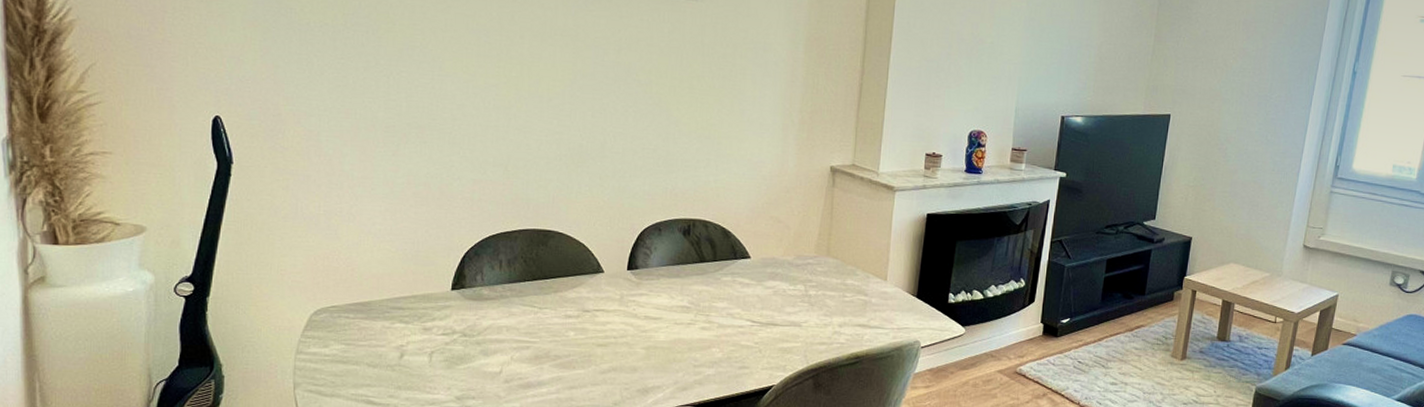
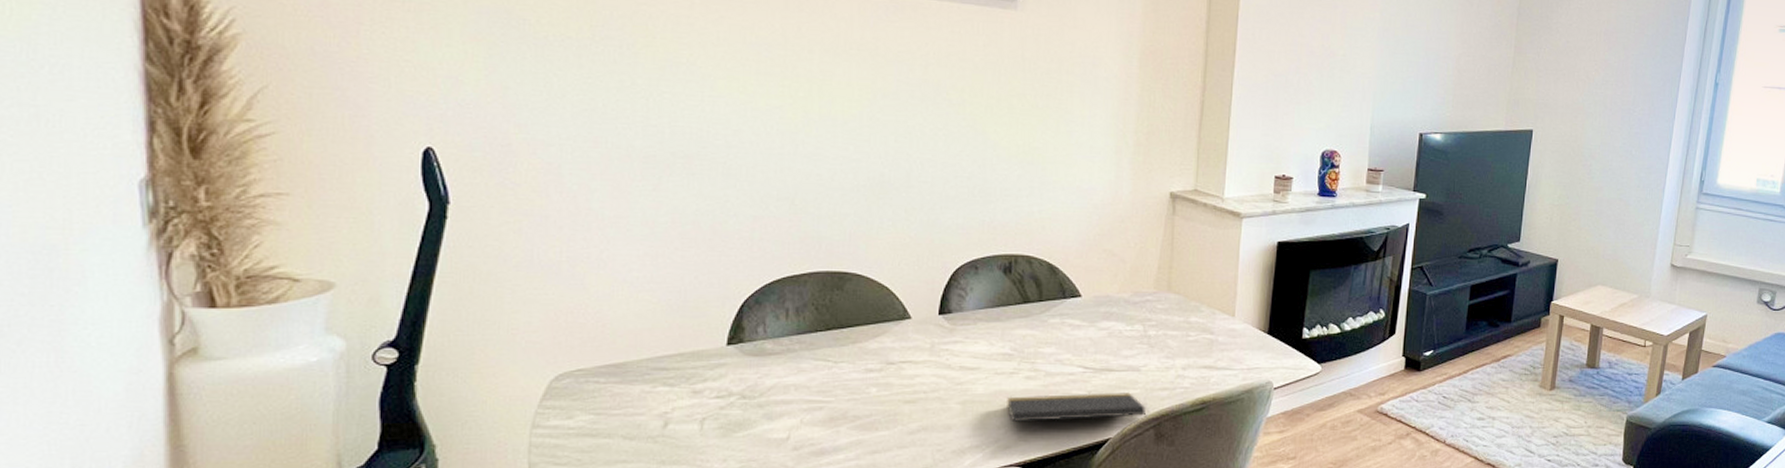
notepad: none [684,344,807,368] -> present [1007,392,1147,423]

